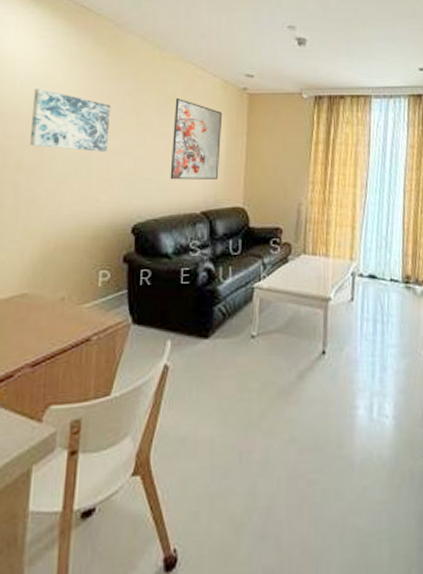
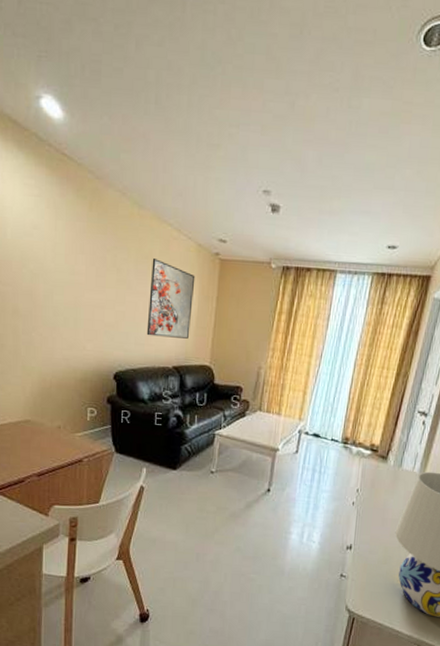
wall art: present [30,89,111,152] -> none [23,238,93,304]

